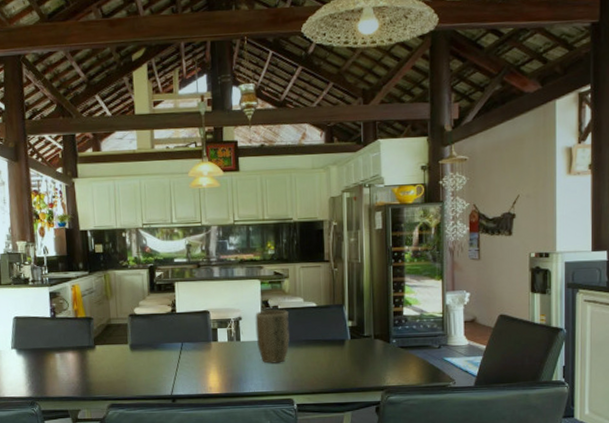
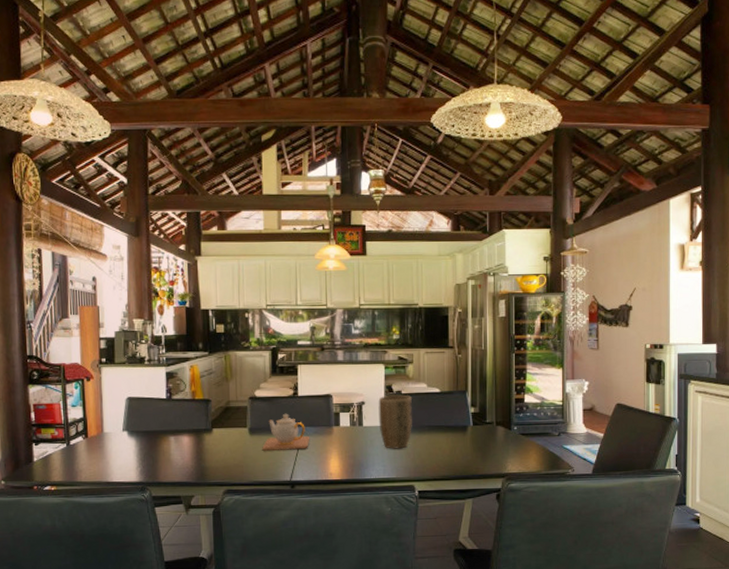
teapot: none [143,329,189,366] -> present [262,413,310,451]

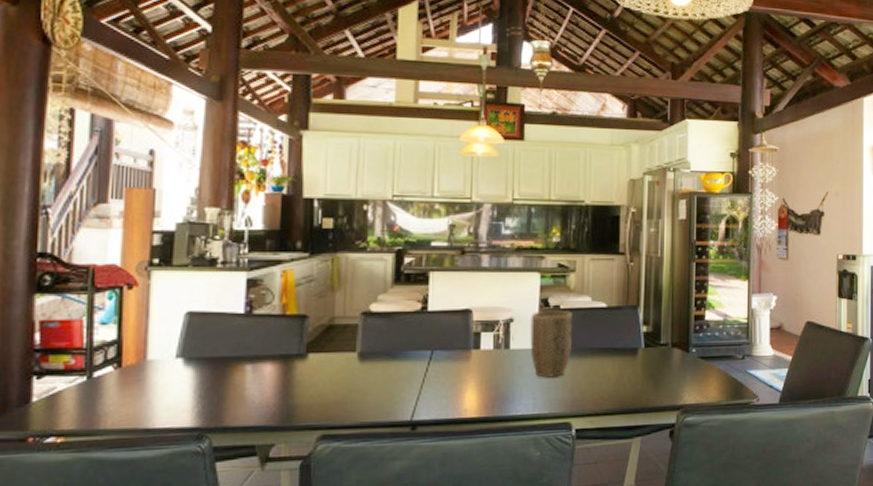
teapot: present [262,413,310,451] -> none [375,333,441,382]

